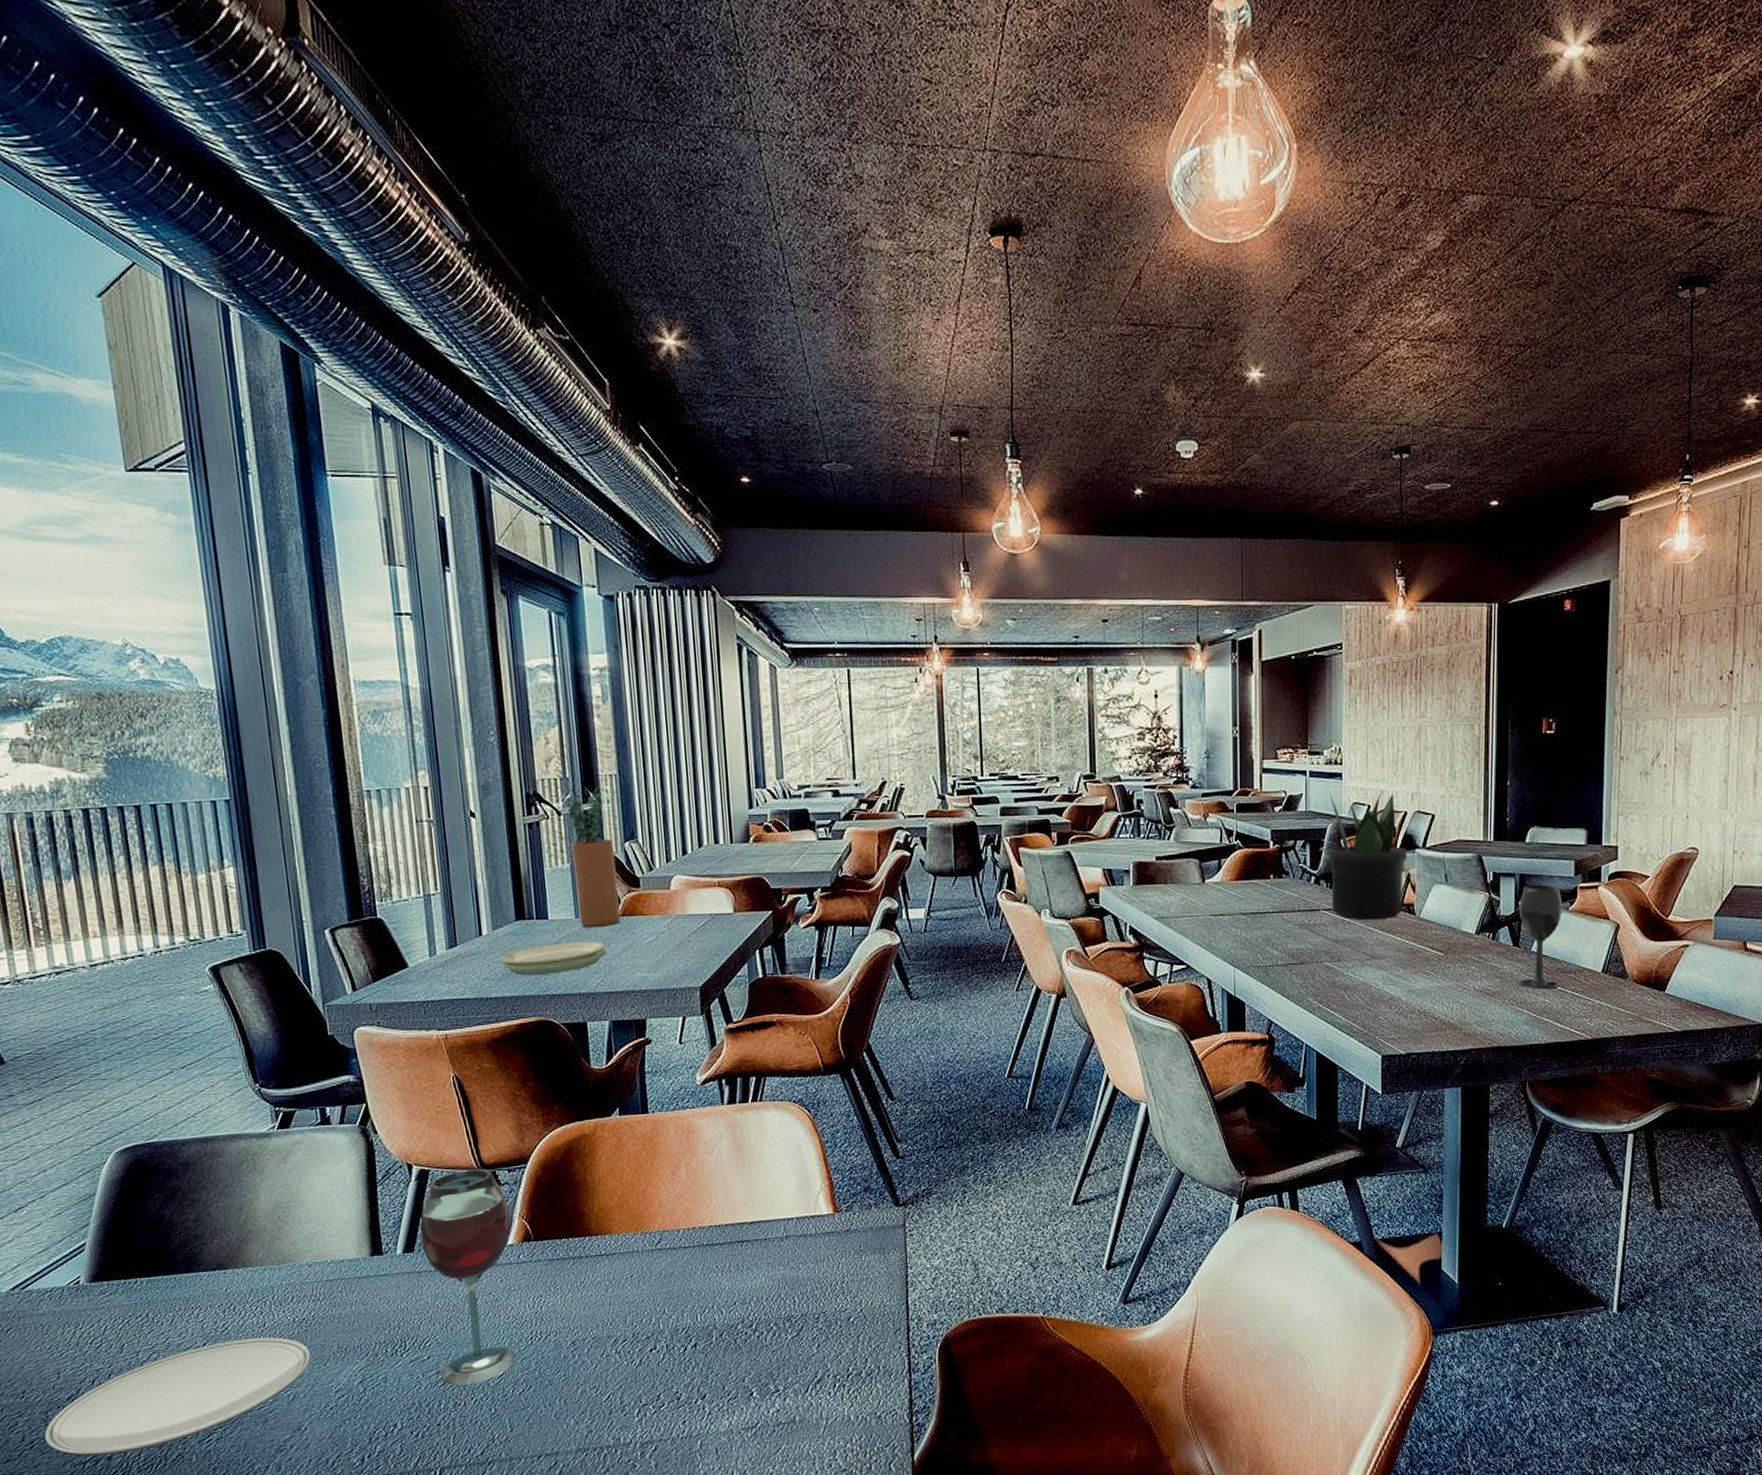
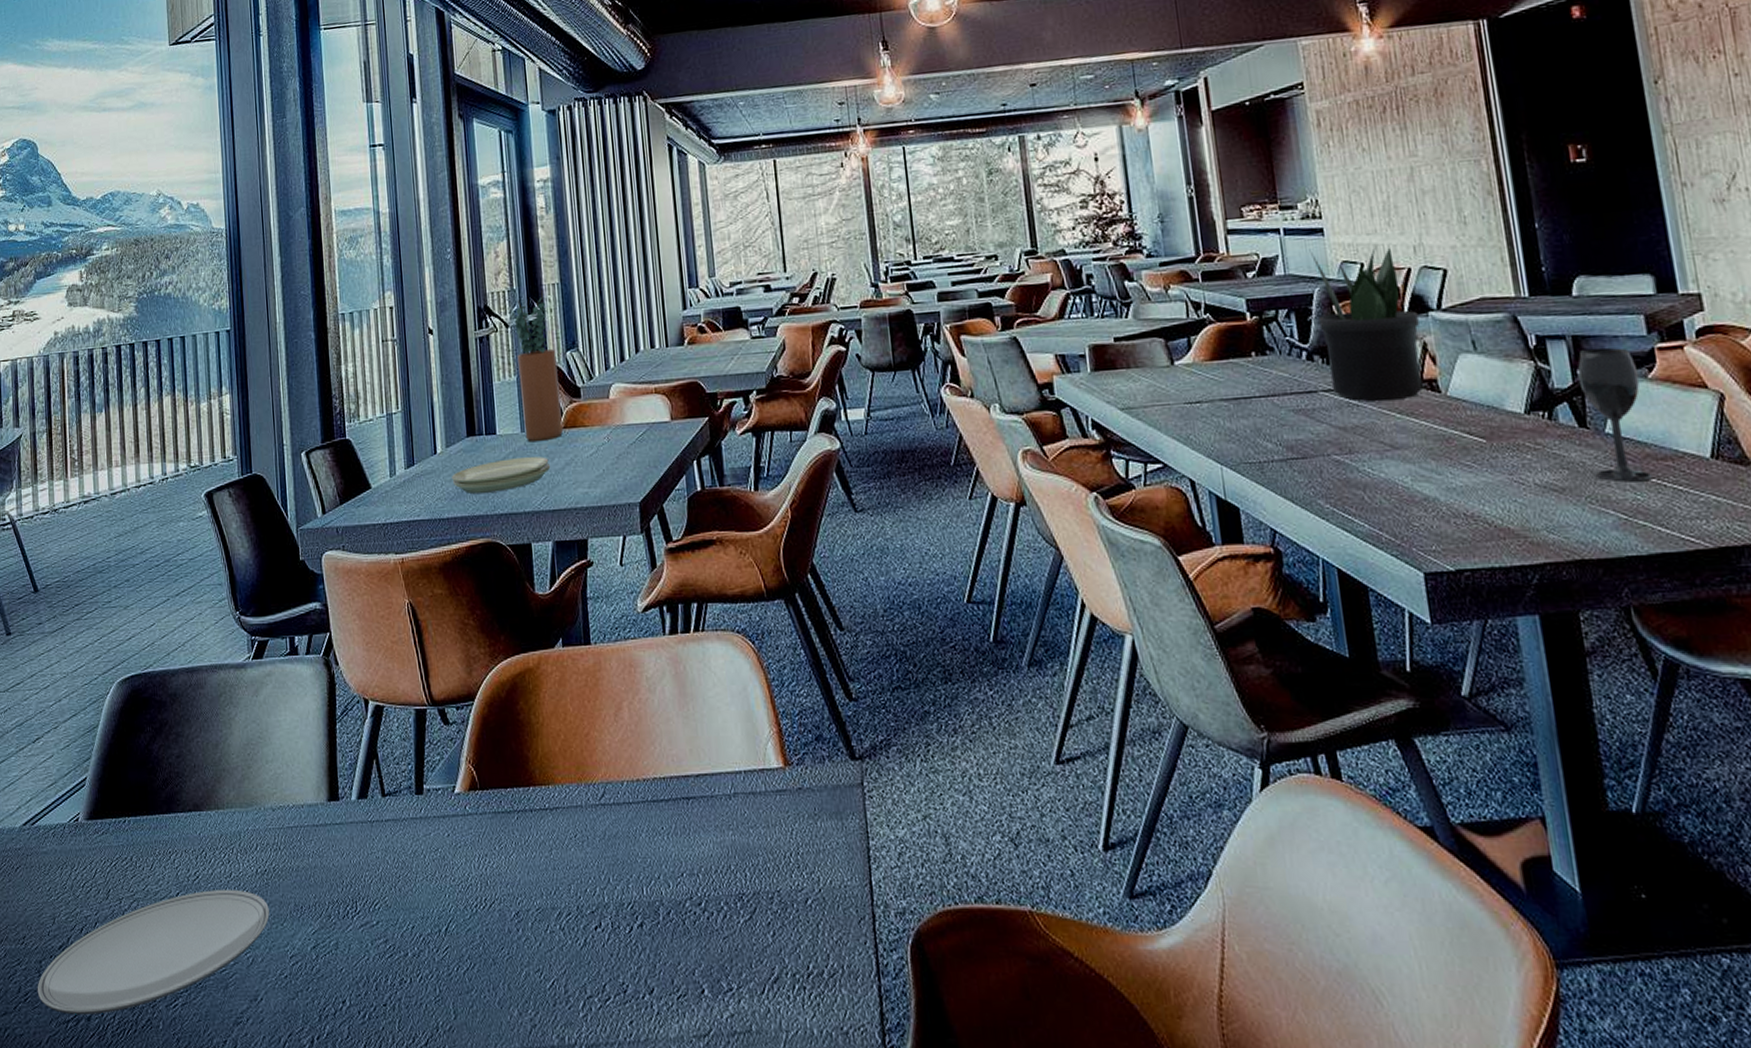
wineglass: present [419,1168,515,1386] -> none [373,705,460,958]

